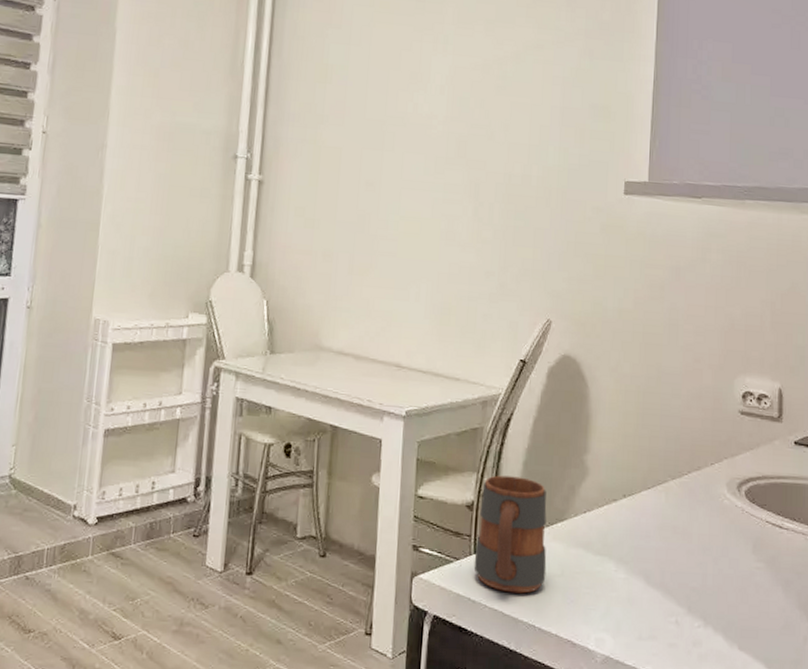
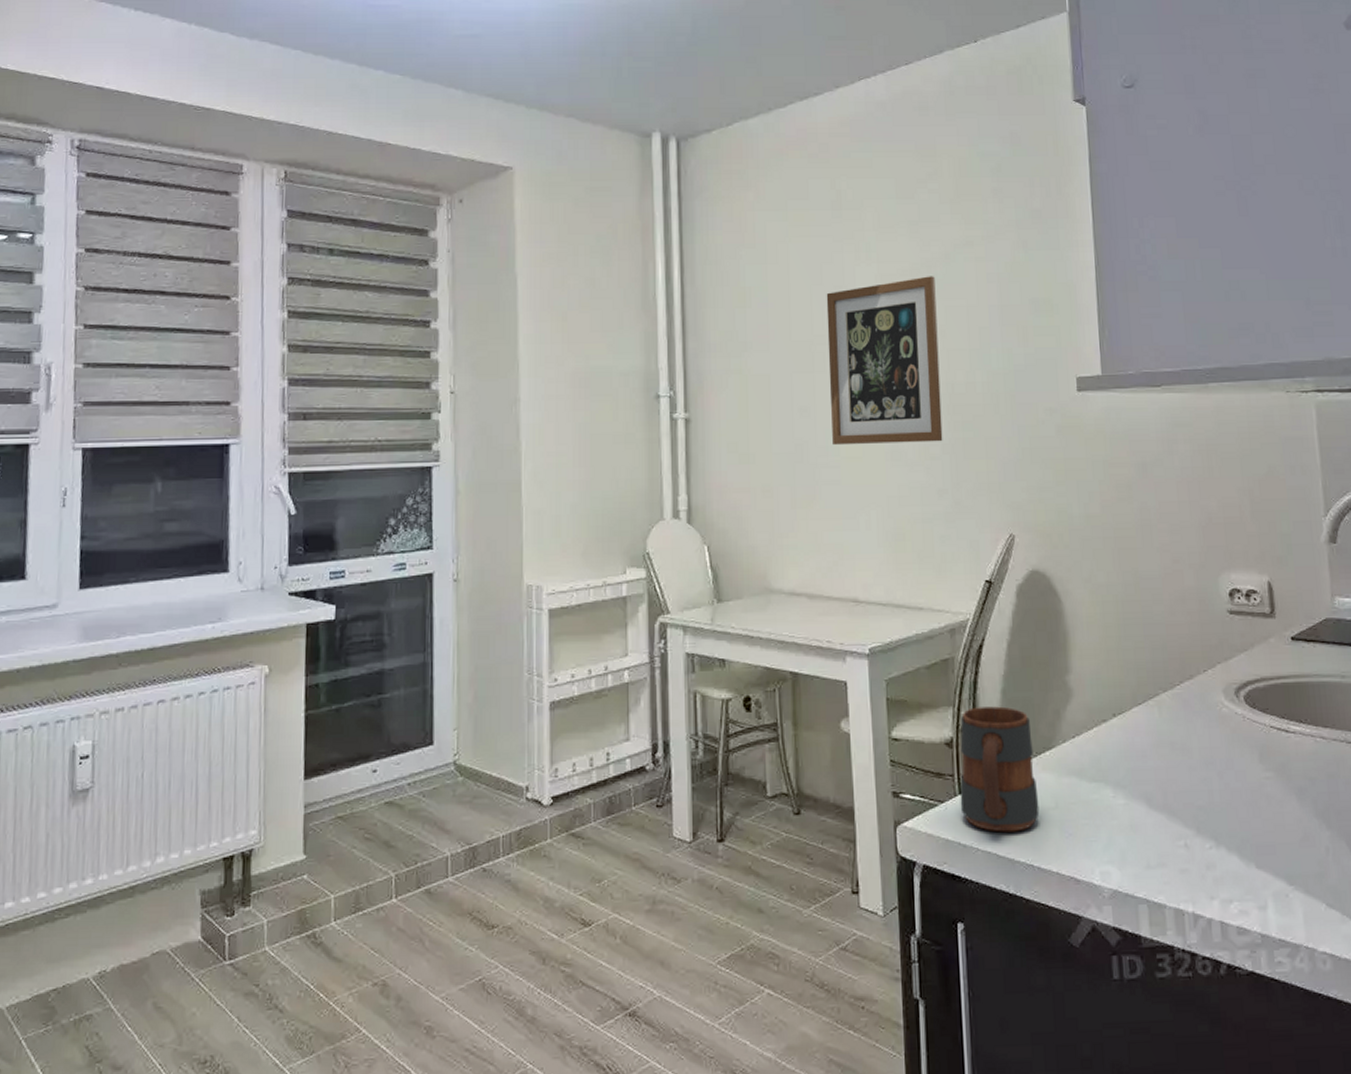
wall art: none [393,72,505,228] -> present [826,276,943,446]

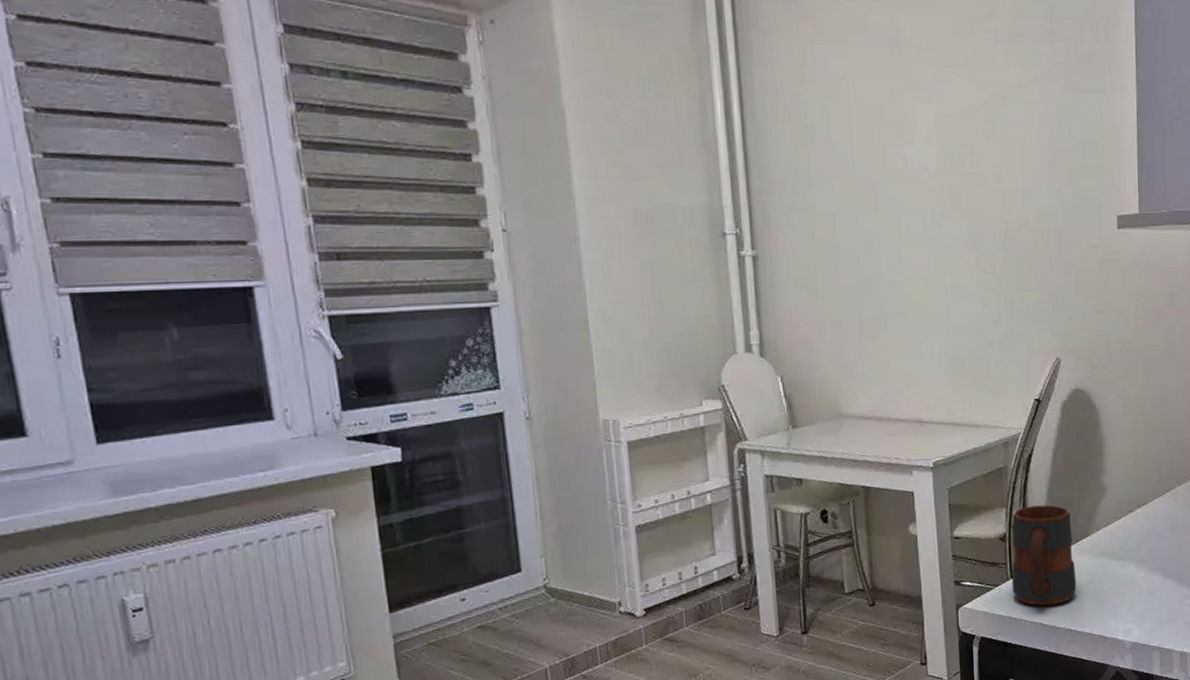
wall art: present [826,276,943,446] -> none [887,117,998,281]

